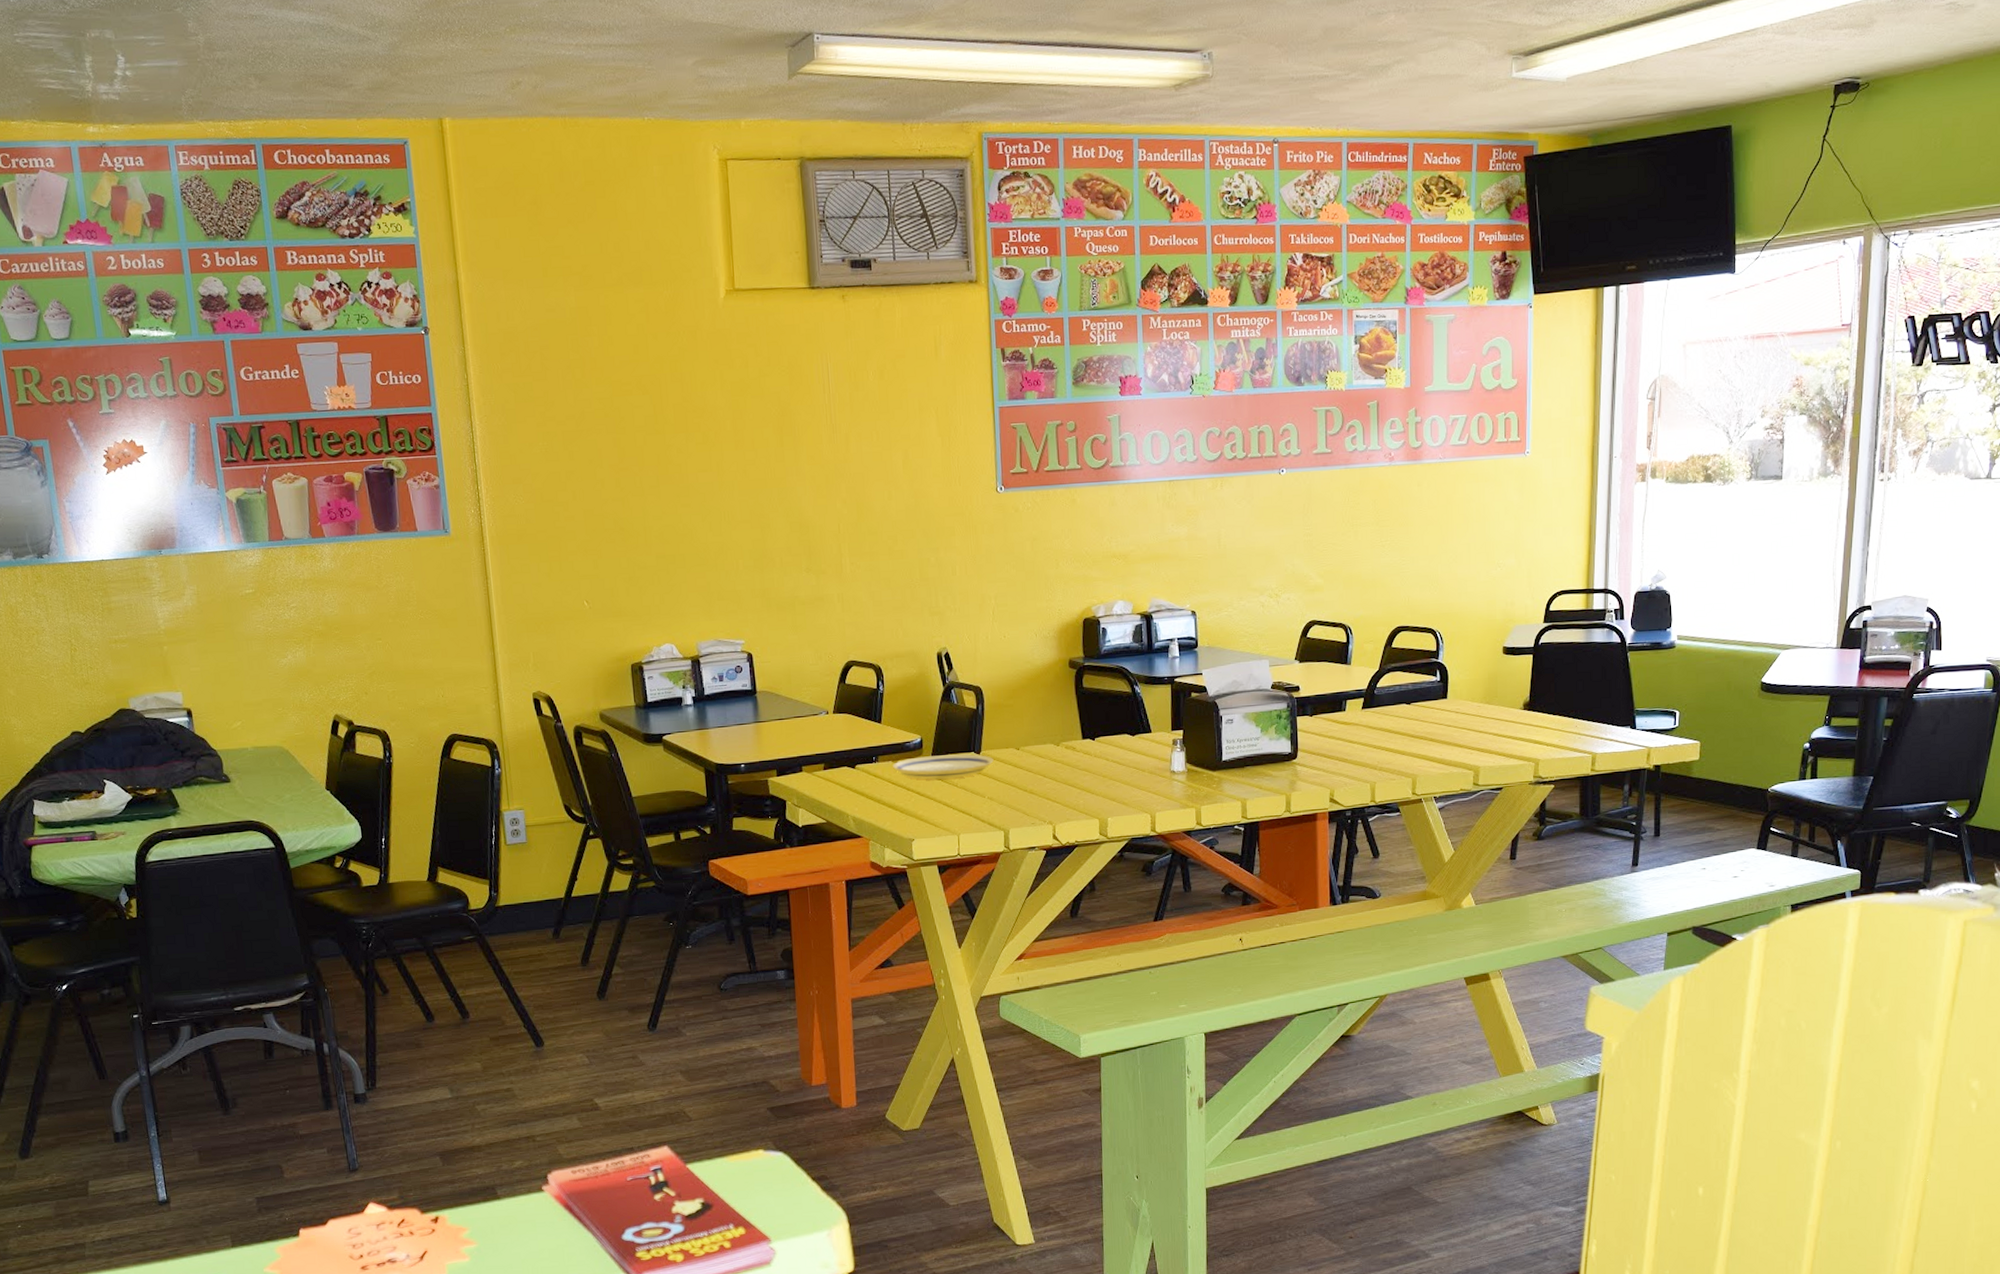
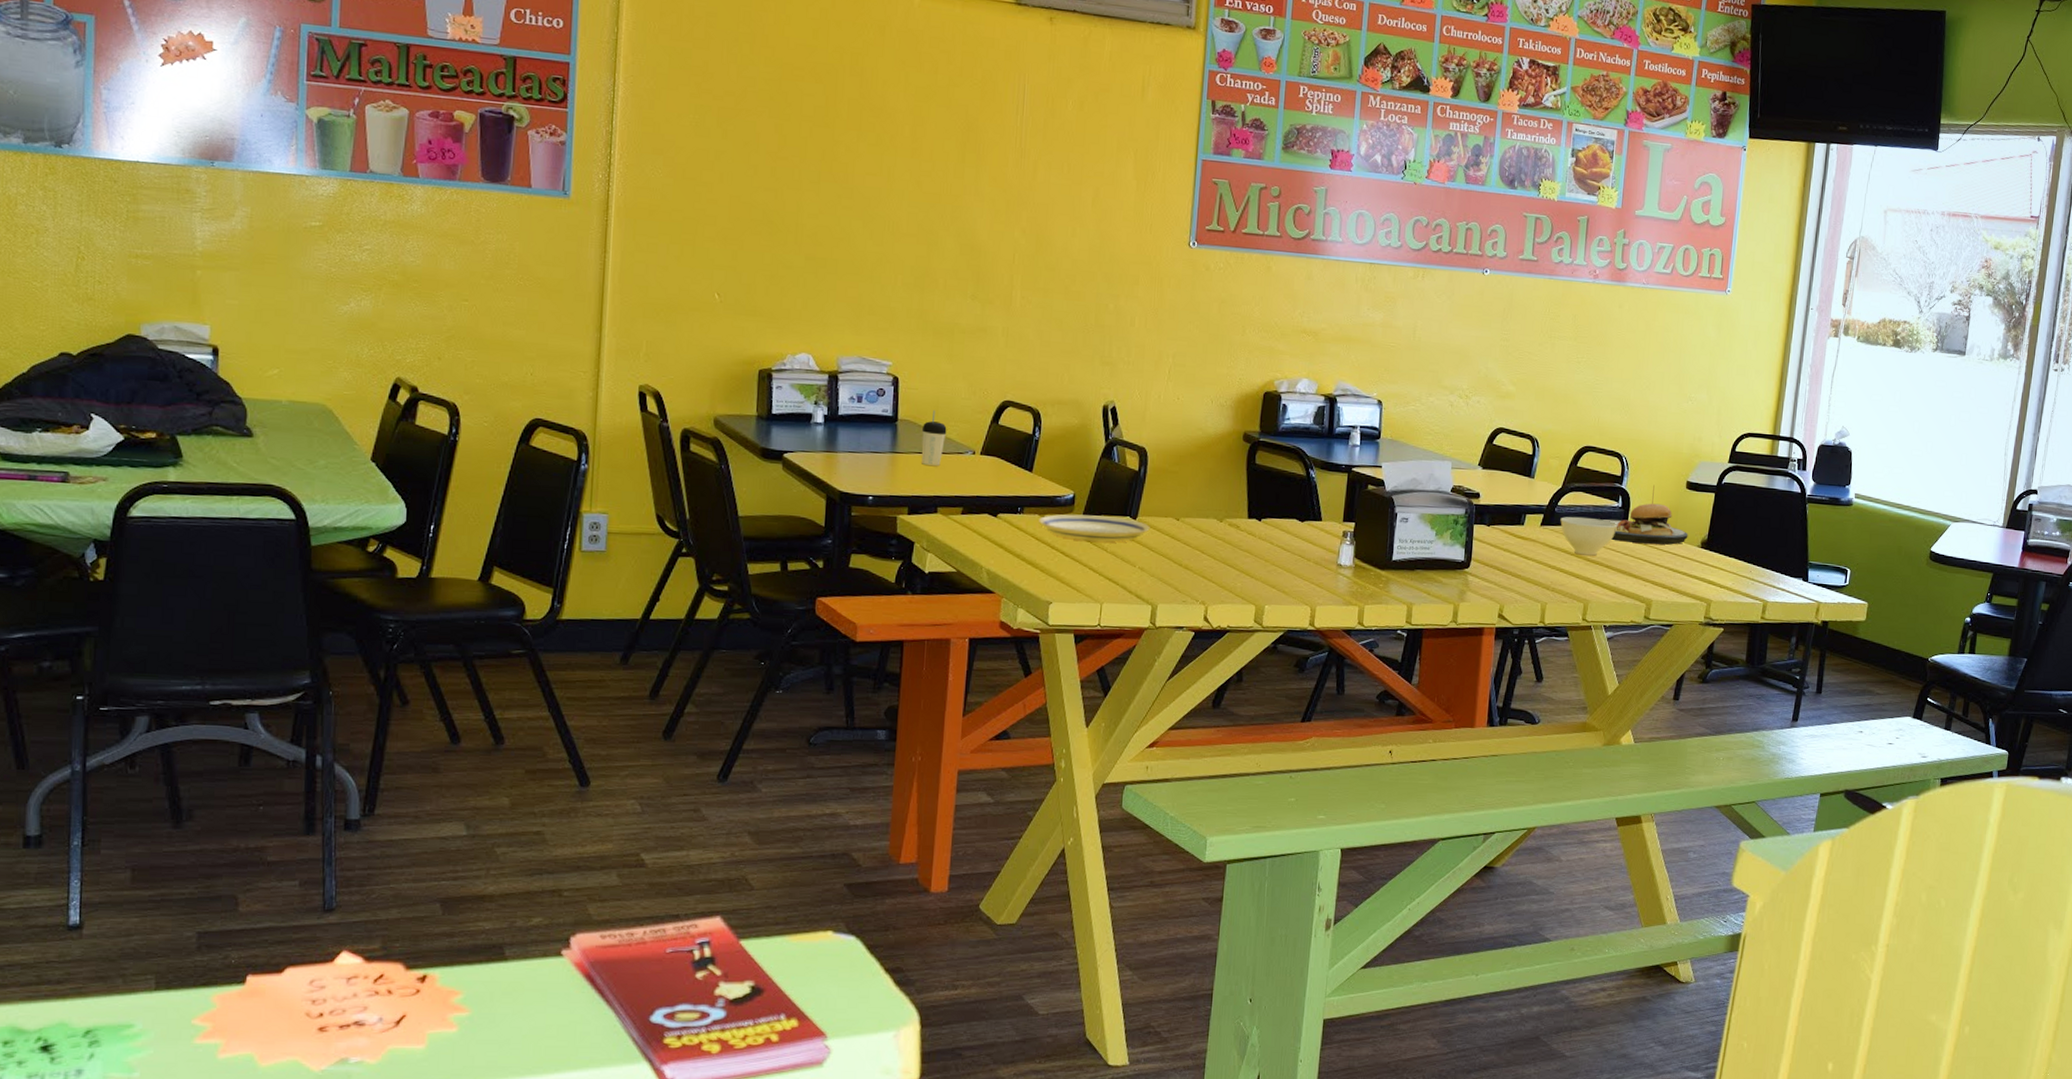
beverage cup: none [779,678,801,731] -> present [921,410,947,467]
bowl: none [1381,695,1439,733] -> present [1560,516,1618,557]
plate: none [1422,655,1510,714] -> present [1602,485,1688,545]

